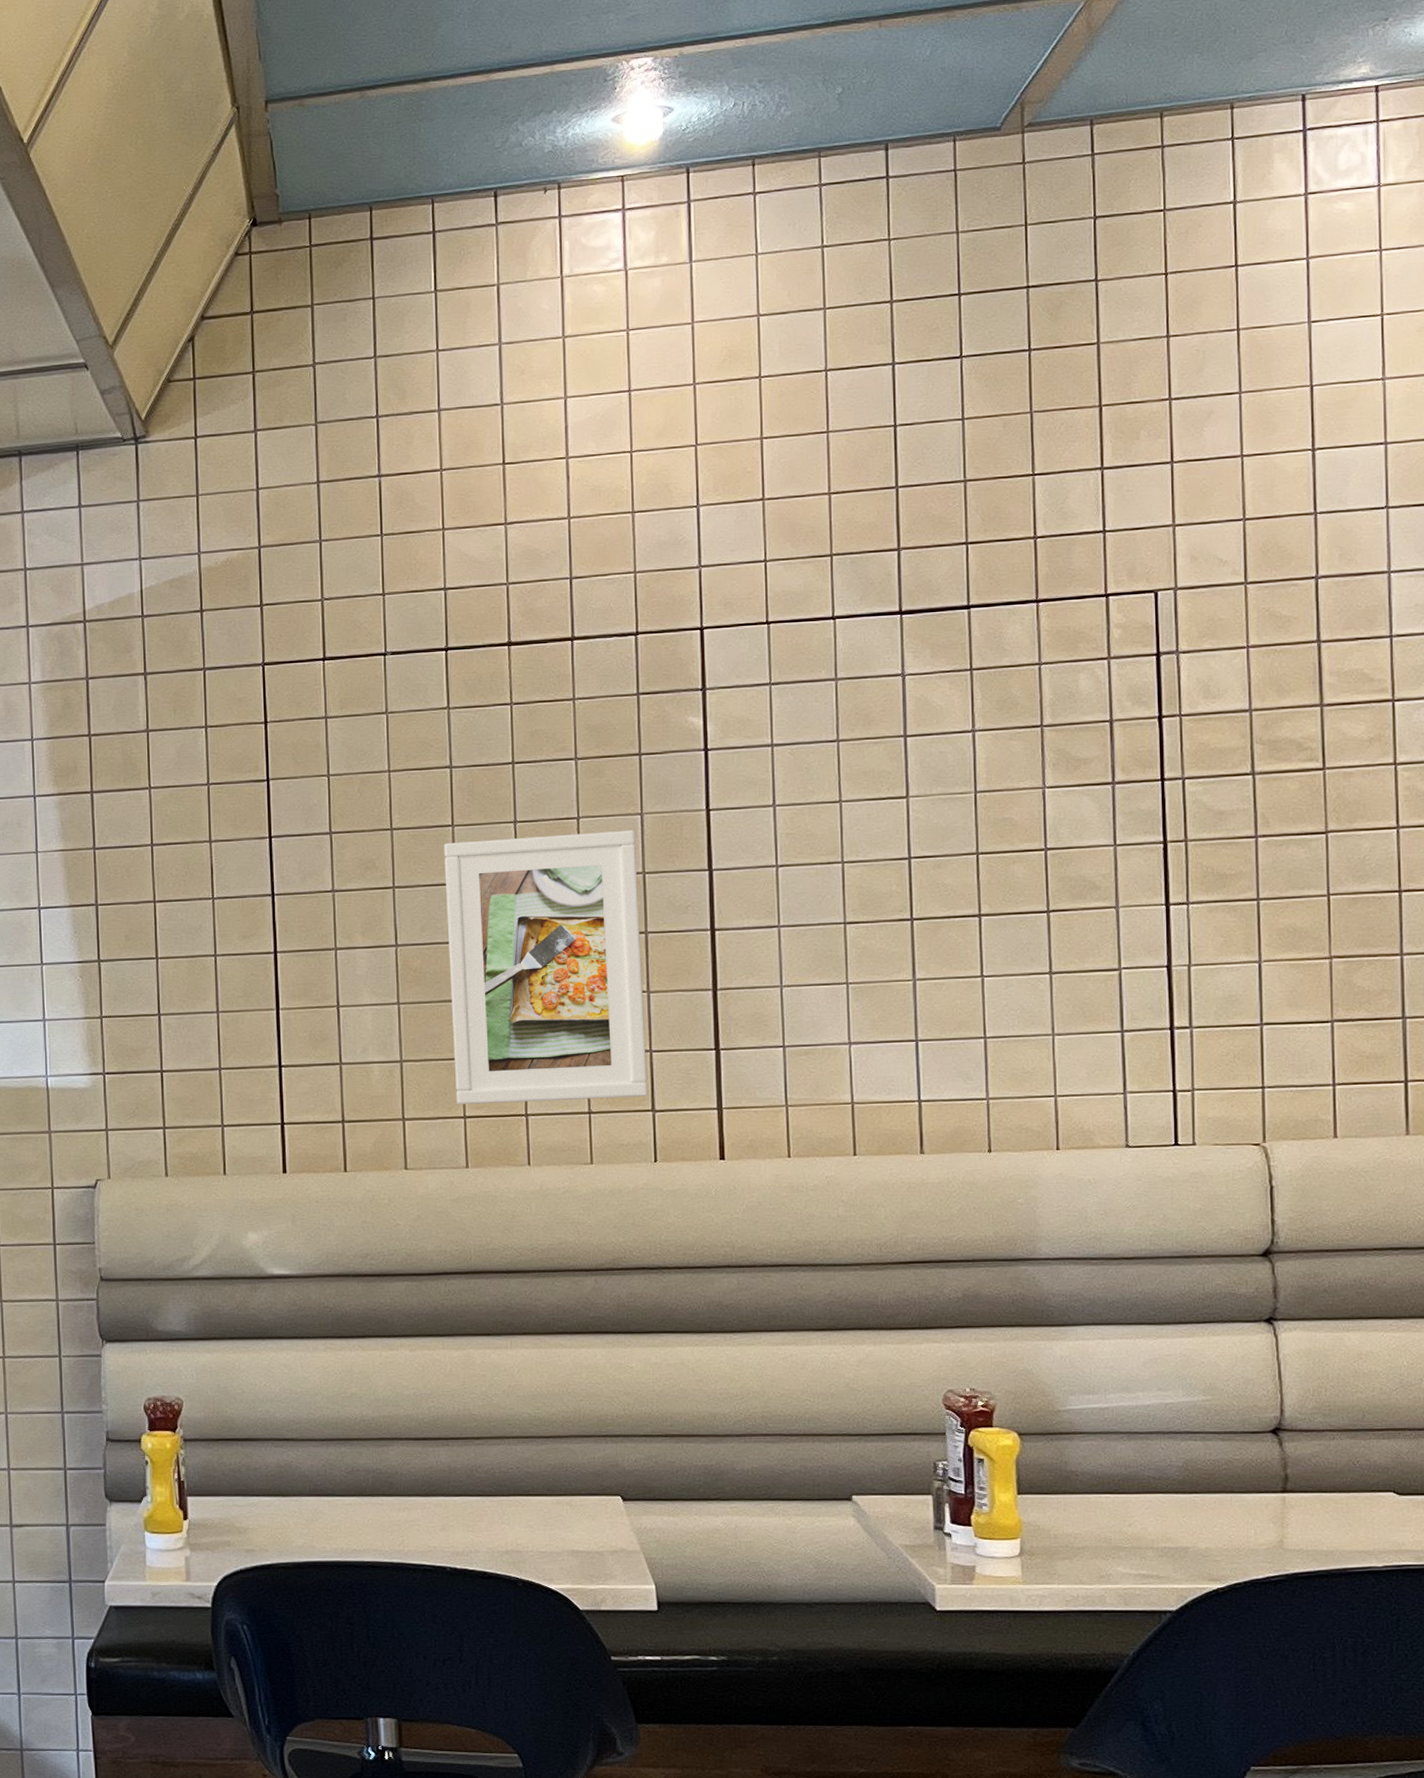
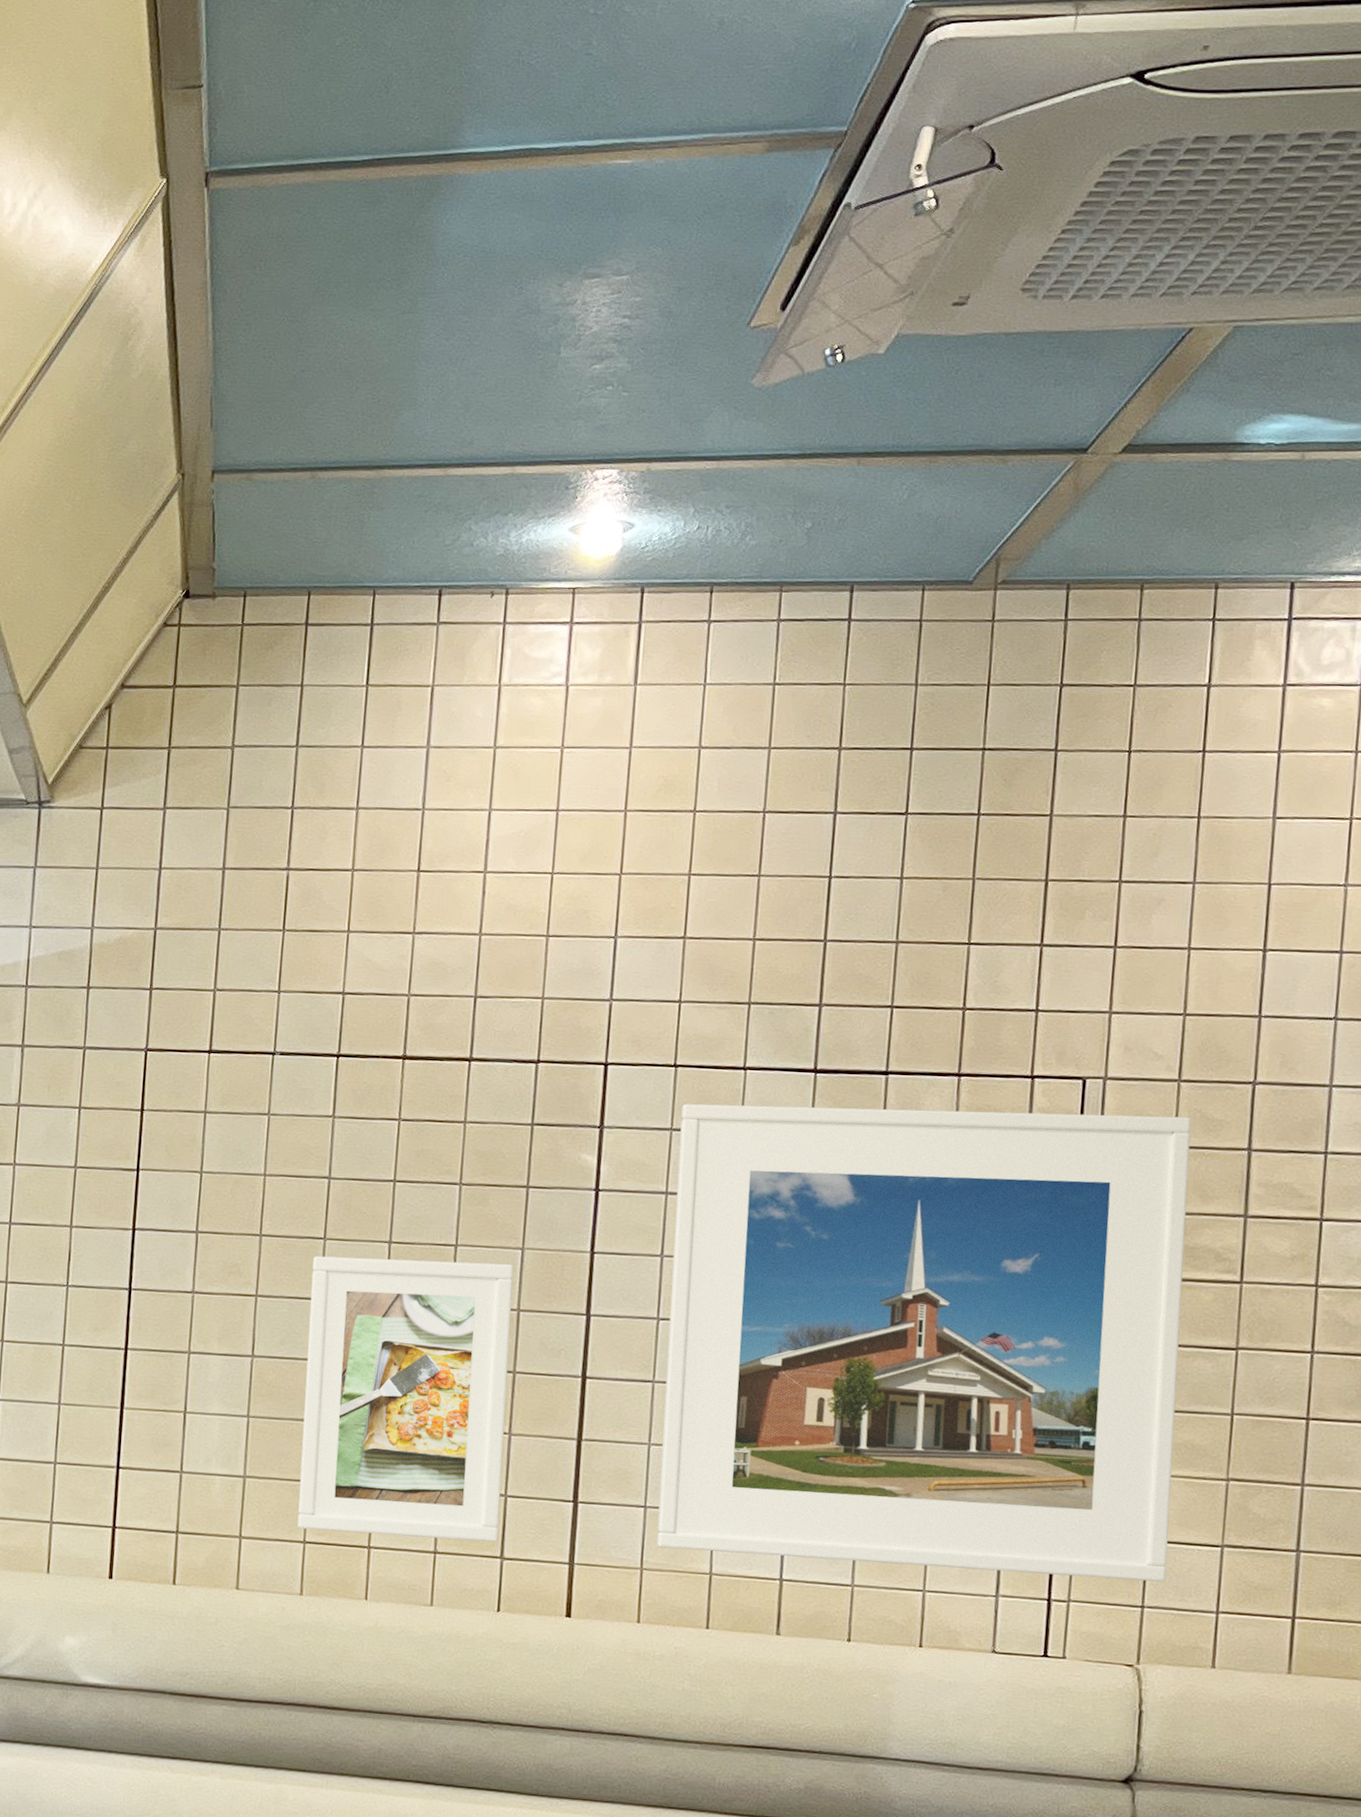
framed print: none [778,617,1282,1084] -> present [657,1104,1191,1582]

